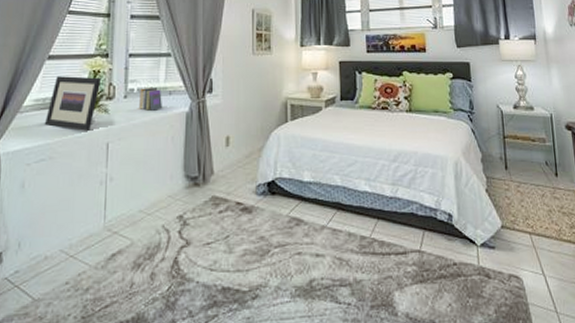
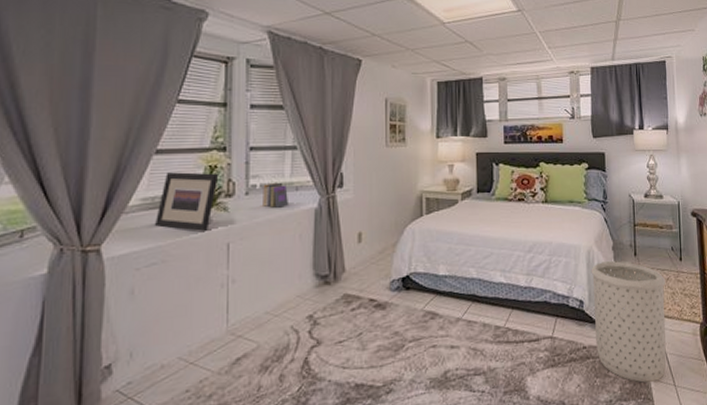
laundry basket: none [459,174,546,308] -> present [591,261,667,383]

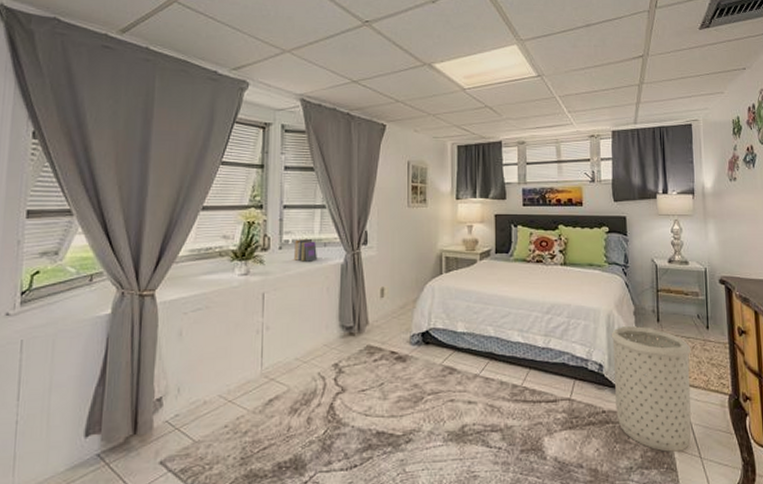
picture frame: present [155,172,219,231] -> none [201,227,256,281]

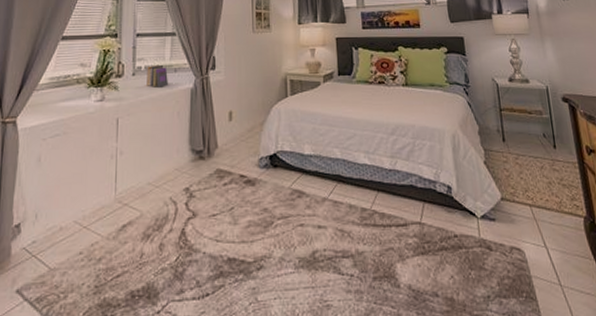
laundry basket: present [611,326,692,453] -> none [457,146,549,280]

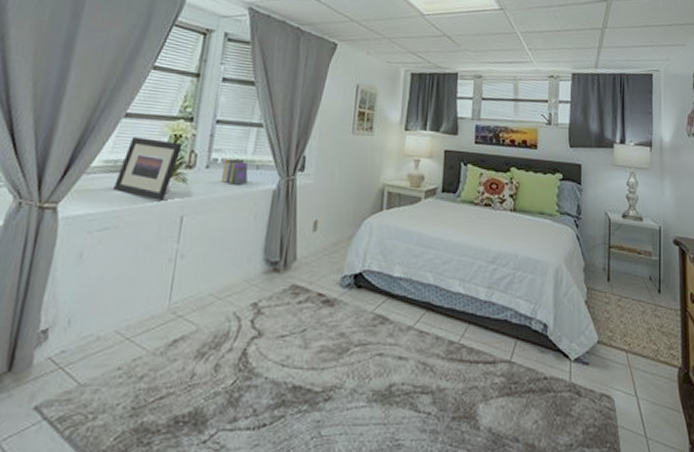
picture frame: none [59,55,111,107] -> present [113,137,183,201]

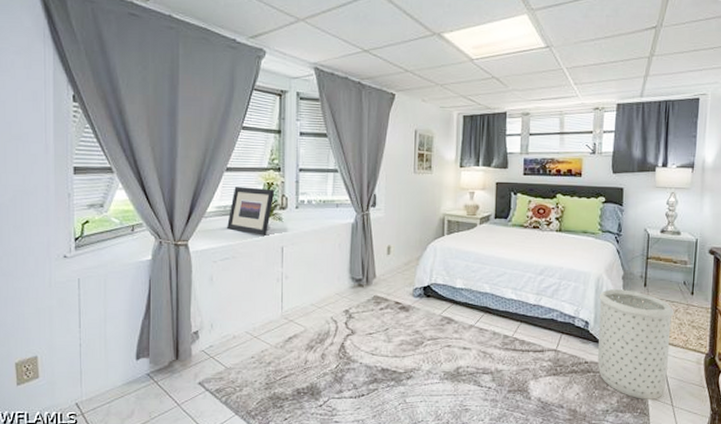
books: present [221,158,248,185] -> none [309,199,330,221]
laundry basket: none [558,283,641,430] -> present [597,289,674,401]

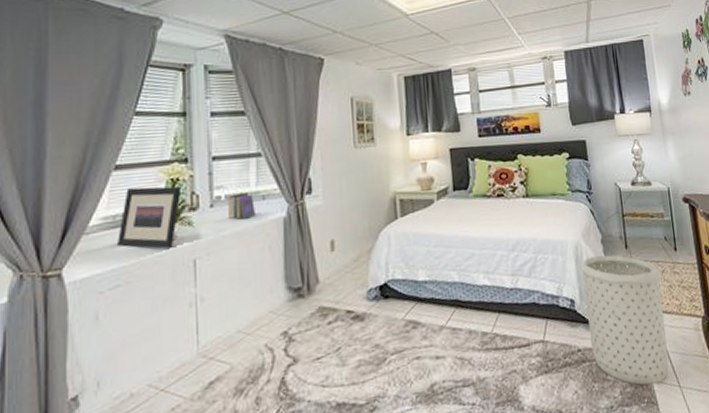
books: none [309,199,330,221] -> present [228,192,255,220]

